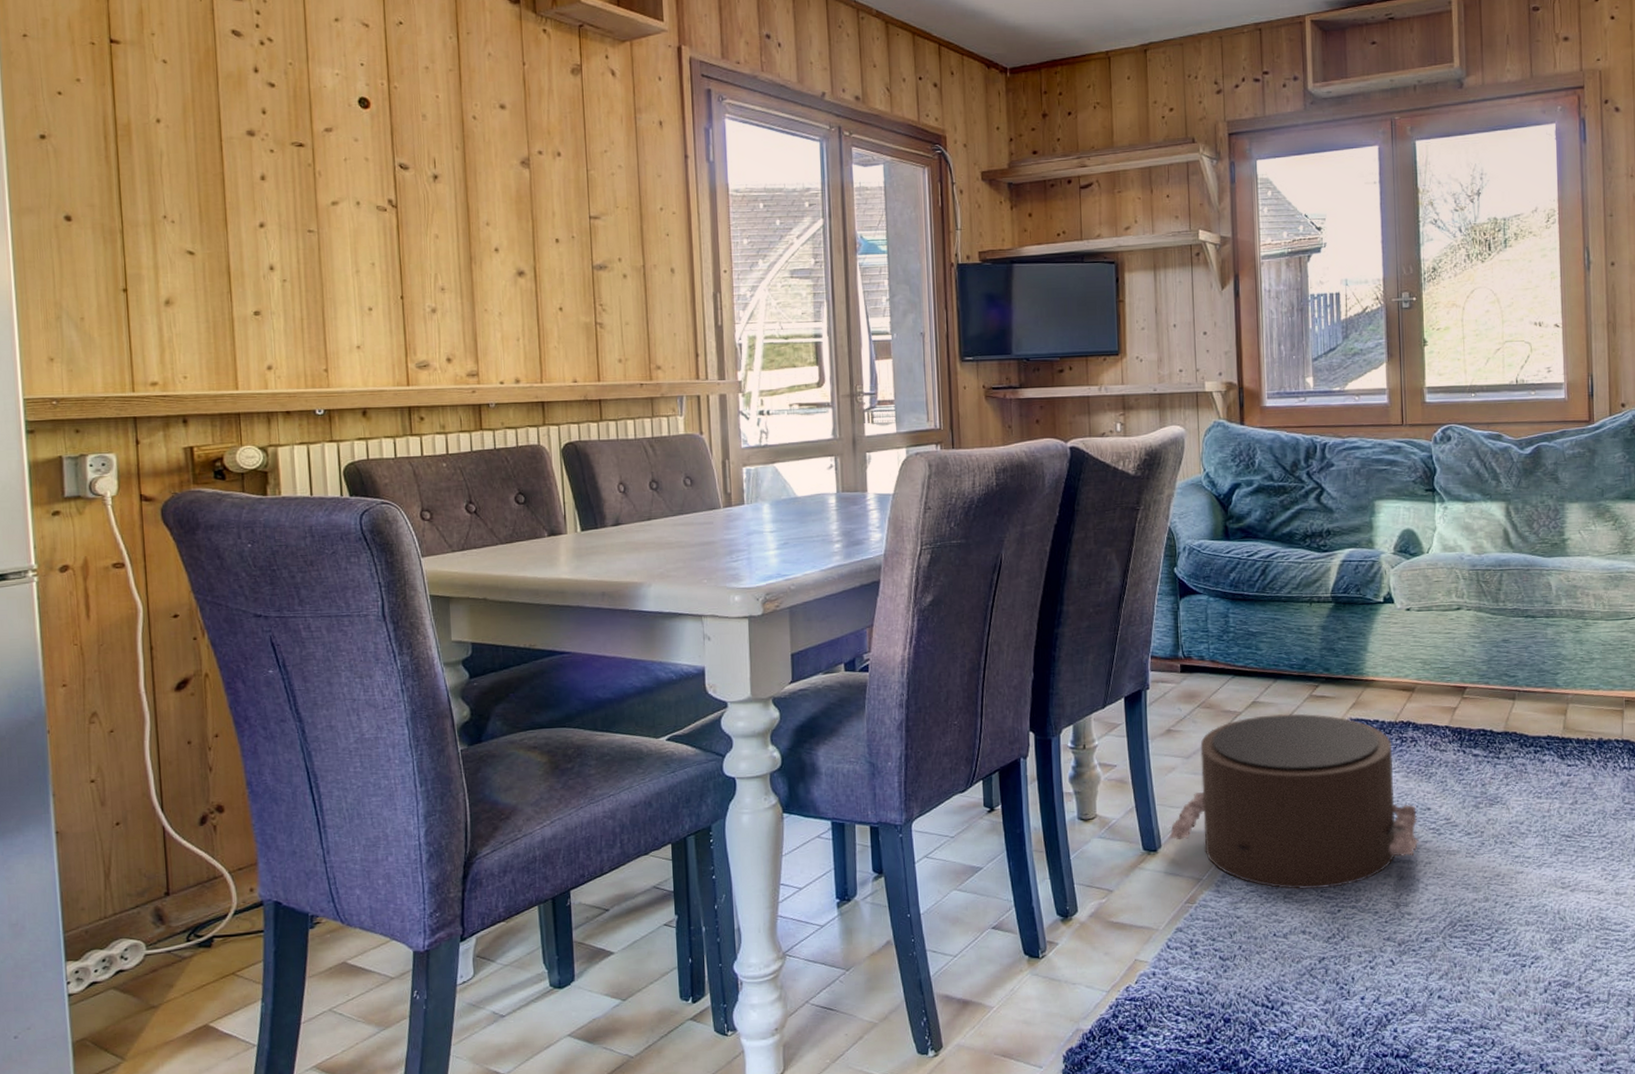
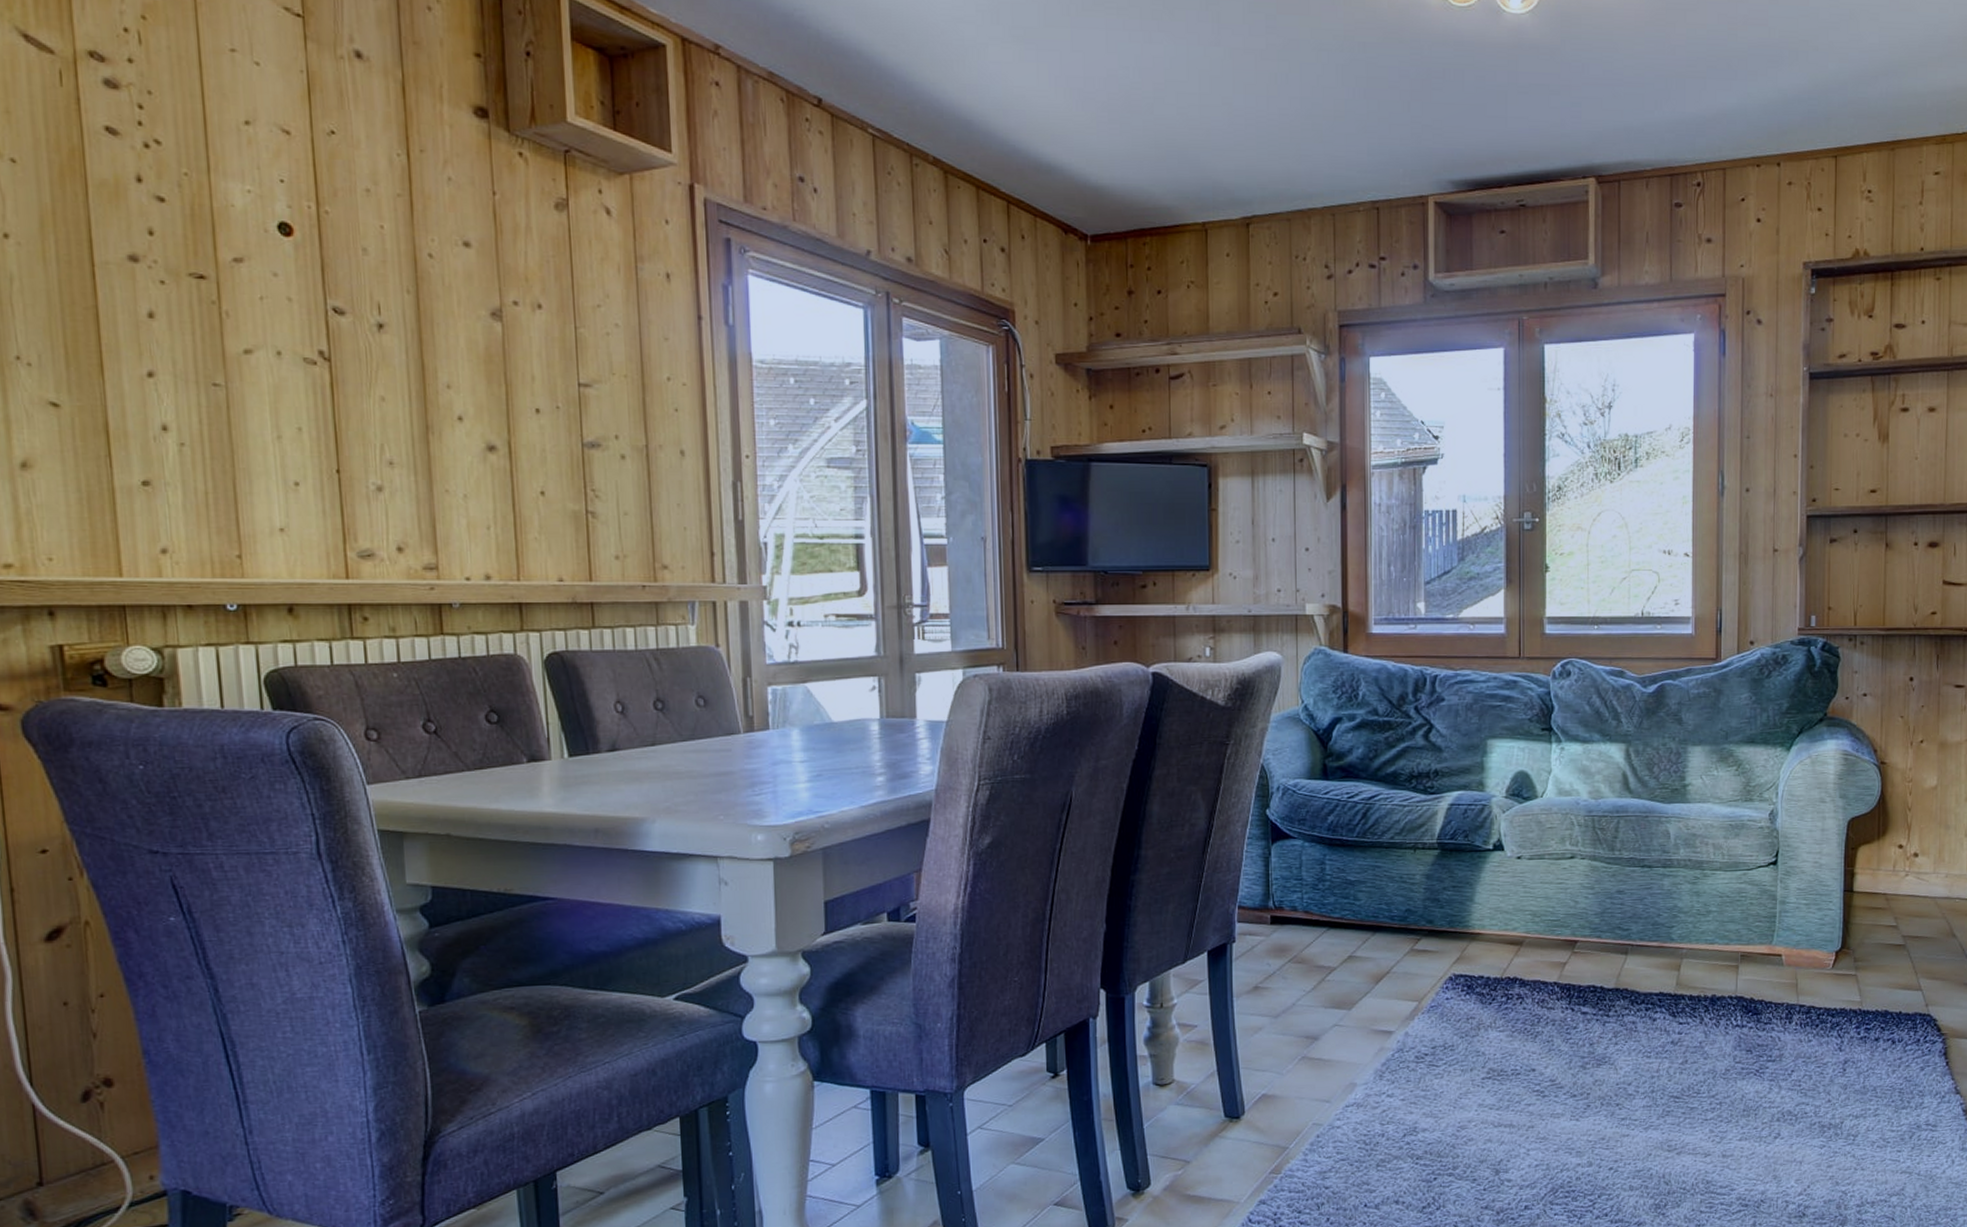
pouf: present [1169,713,1419,890] -> none [1254,969,1522,1158]

